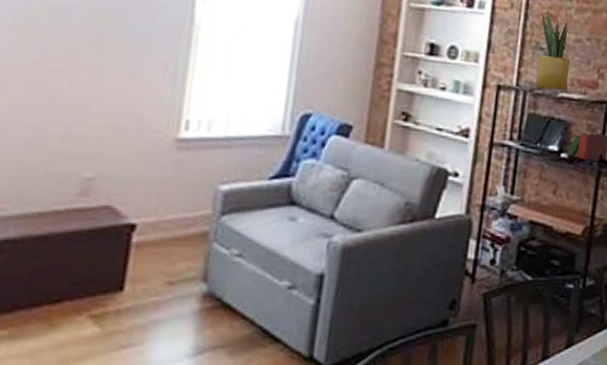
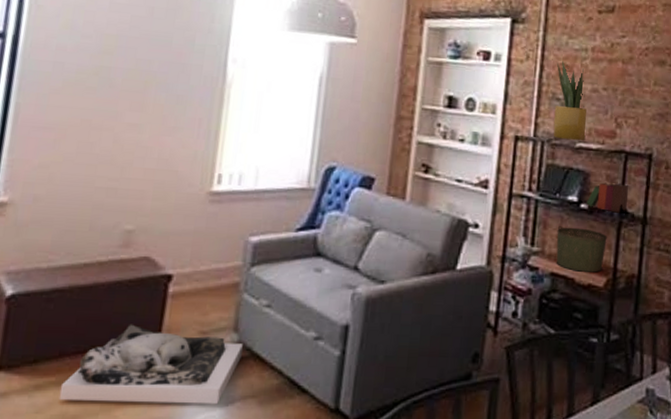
dog bed: none [12,275,213,355] -> present [58,324,243,405]
basket: none [535,175,586,221] -> present [556,226,607,273]

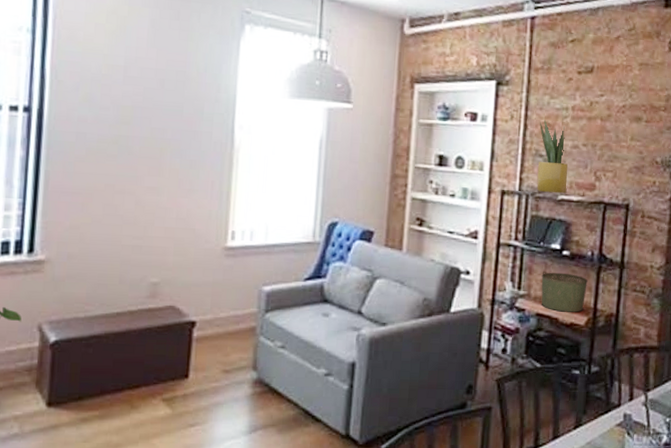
dog bed: present [58,324,243,405] -> none [103,364,262,433]
books: present [586,182,629,213] -> none [568,231,608,259]

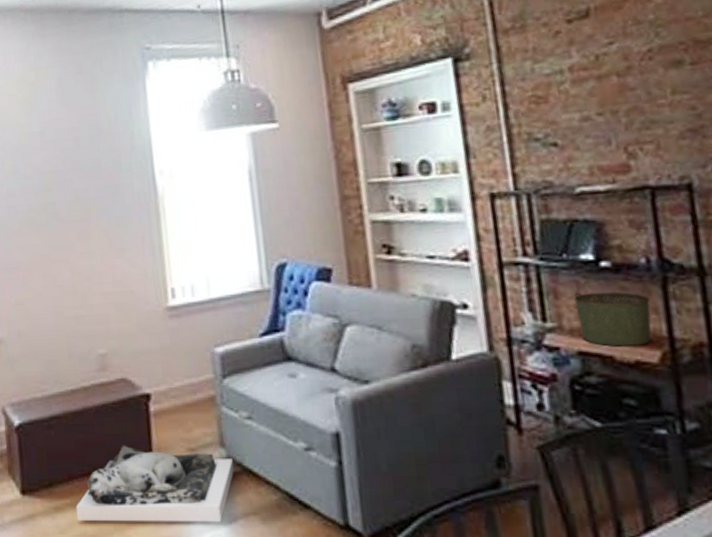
dog bed: none [103,364,262,433] -> present [75,445,234,523]
planter: present [536,120,569,194] -> none [524,93,588,188]

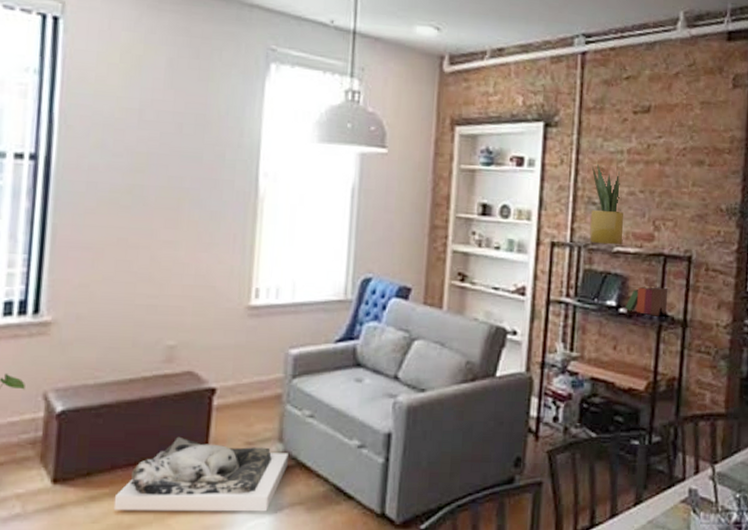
planter: none [524,93,588,188] -> present [589,165,625,245]
basket: present [574,291,652,347] -> none [595,331,647,376]
books: none [607,228,670,267] -> present [625,286,669,317]

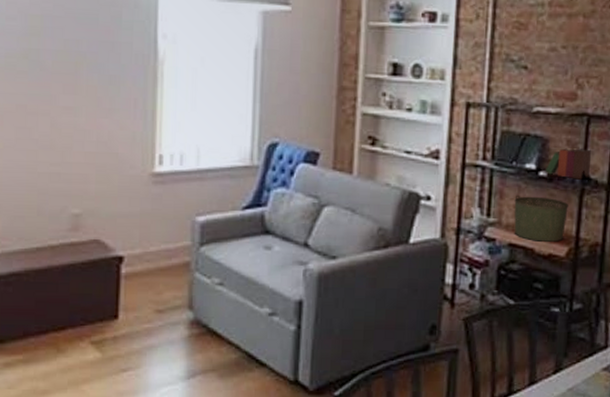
dog bed: present [113,436,288,512] -> none [28,304,199,378]
planter: present [589,165,625,245] -> none [507,19,545,105]
basket: none [595,331,647,376] -> present [514,196,569,242]

